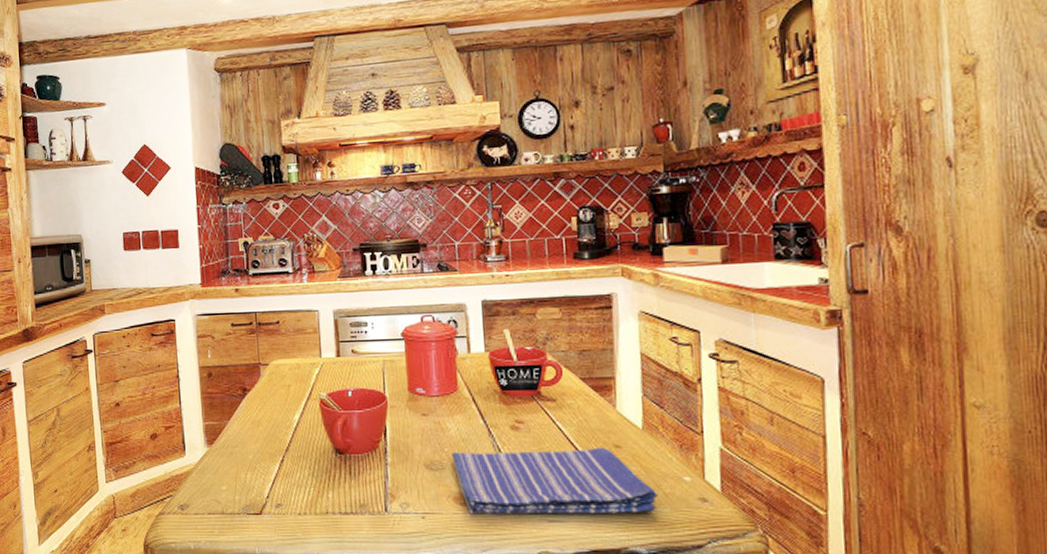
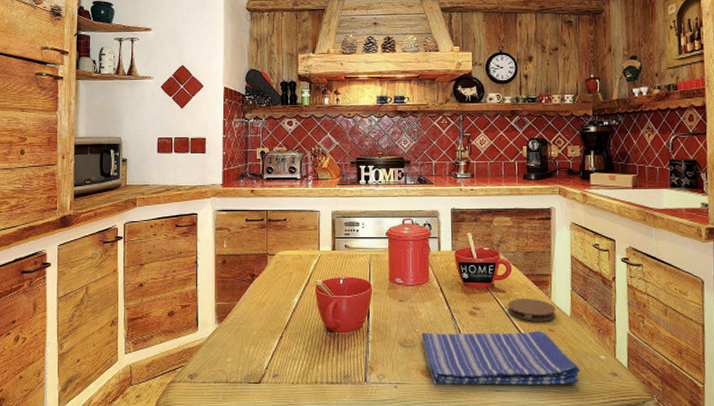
coaster: none [560,407,624,436] -> present [508,298,556,322]

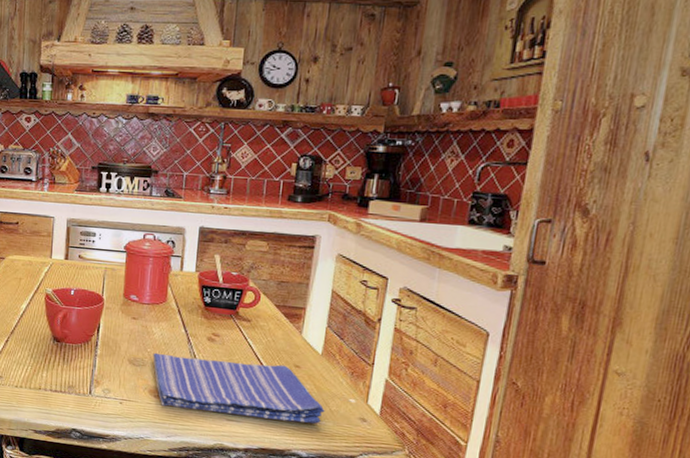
coaster: present [508,298,556,322] -> none [251,329,306,357]

